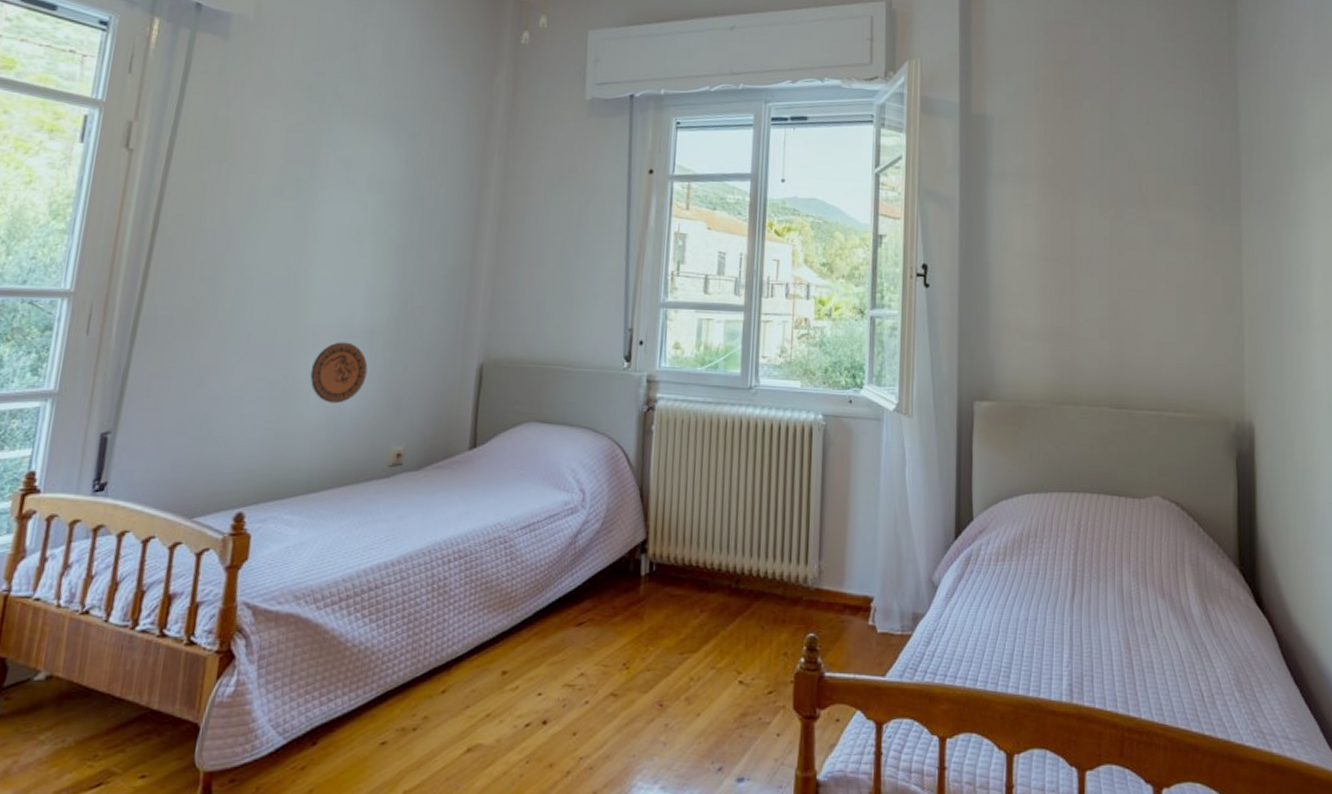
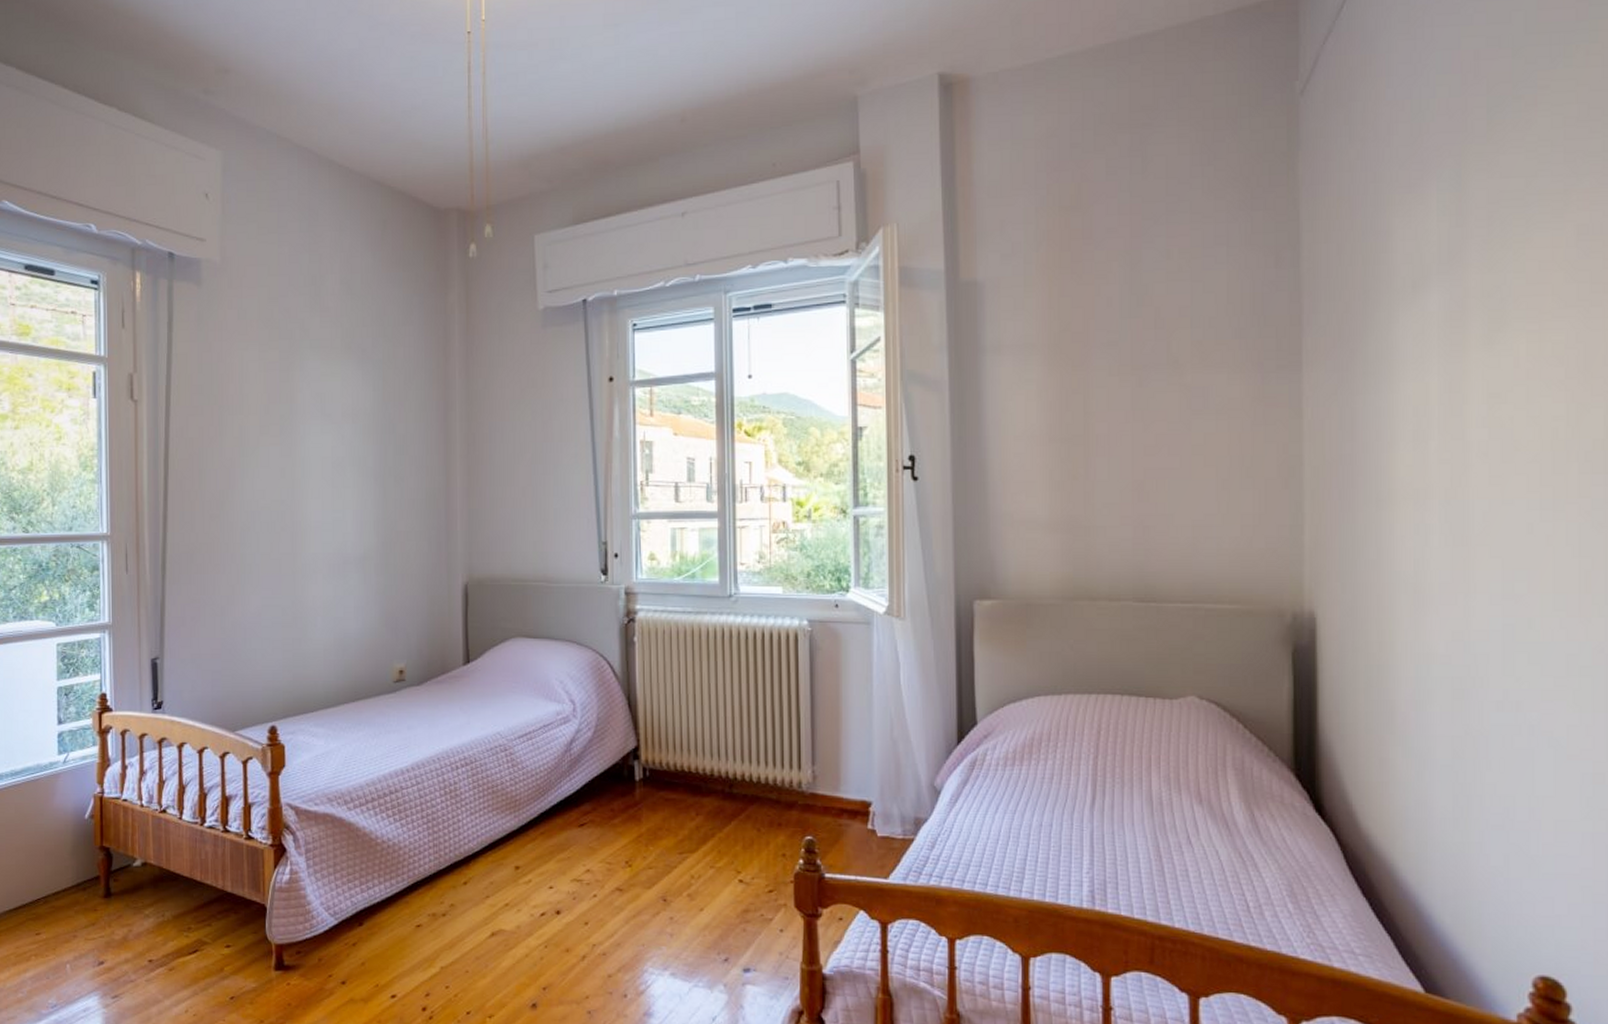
decorative plate: present [310,342,368,404] -> none [315,569,364,626]

